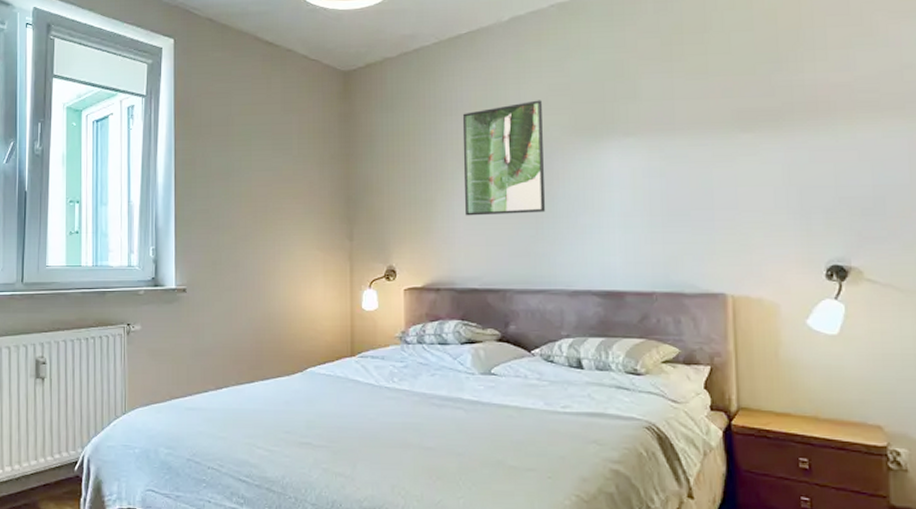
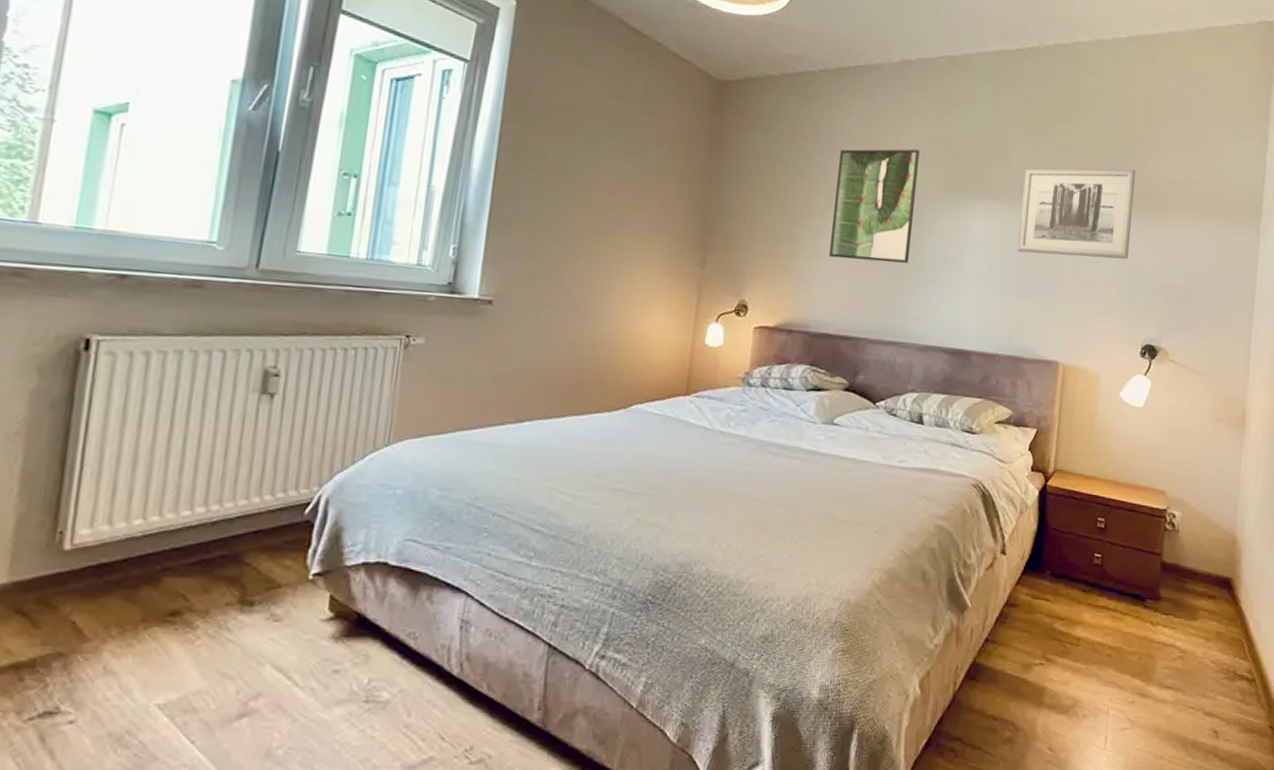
wall art: none [658,78,794,185] -> present [1017,168,1135,260]

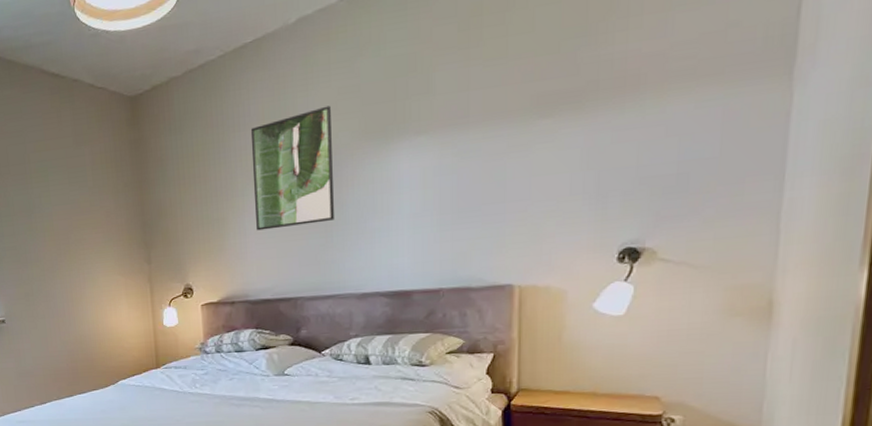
wall art: present [1017,168,1135,260] -> none [453,53,597,182]

